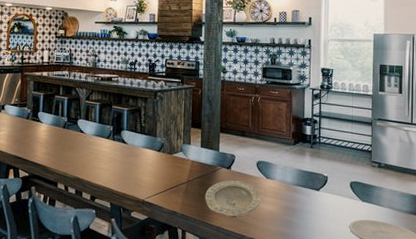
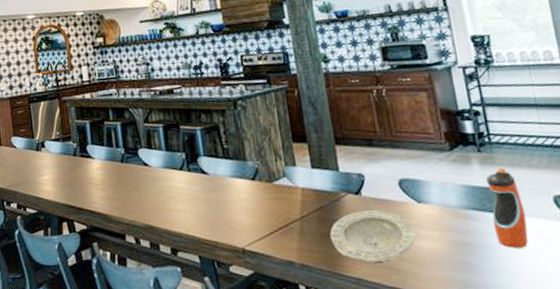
water bottle: none [310,160,332,214] -> present [486,167,529,248]

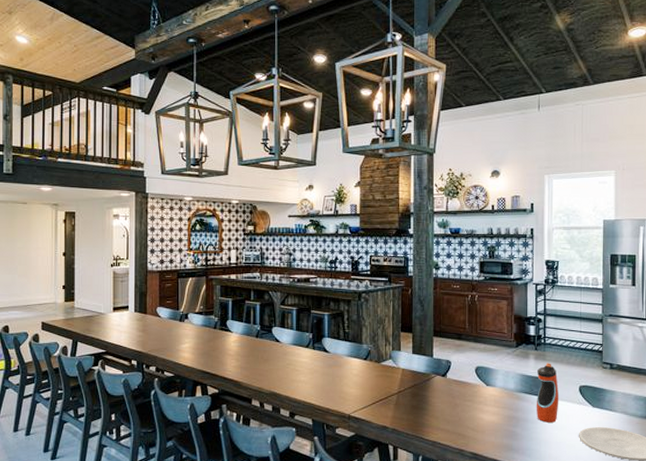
plate: present [330,210,417,262] -> none [418,389,482,429]

